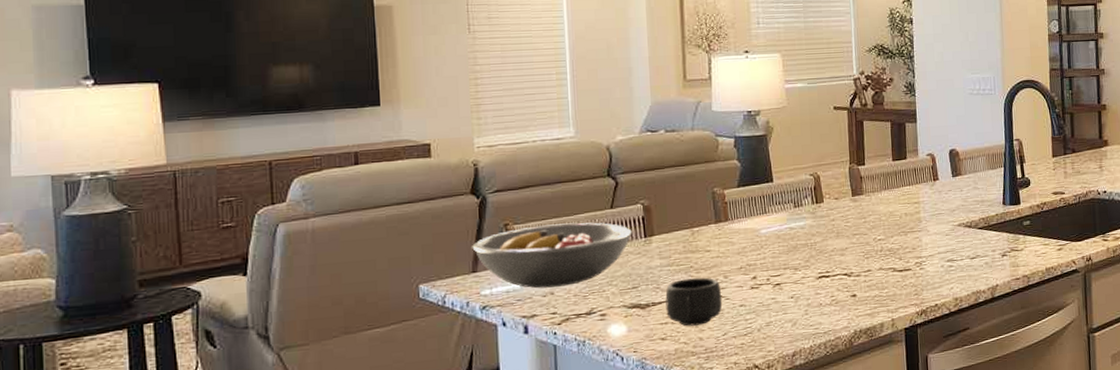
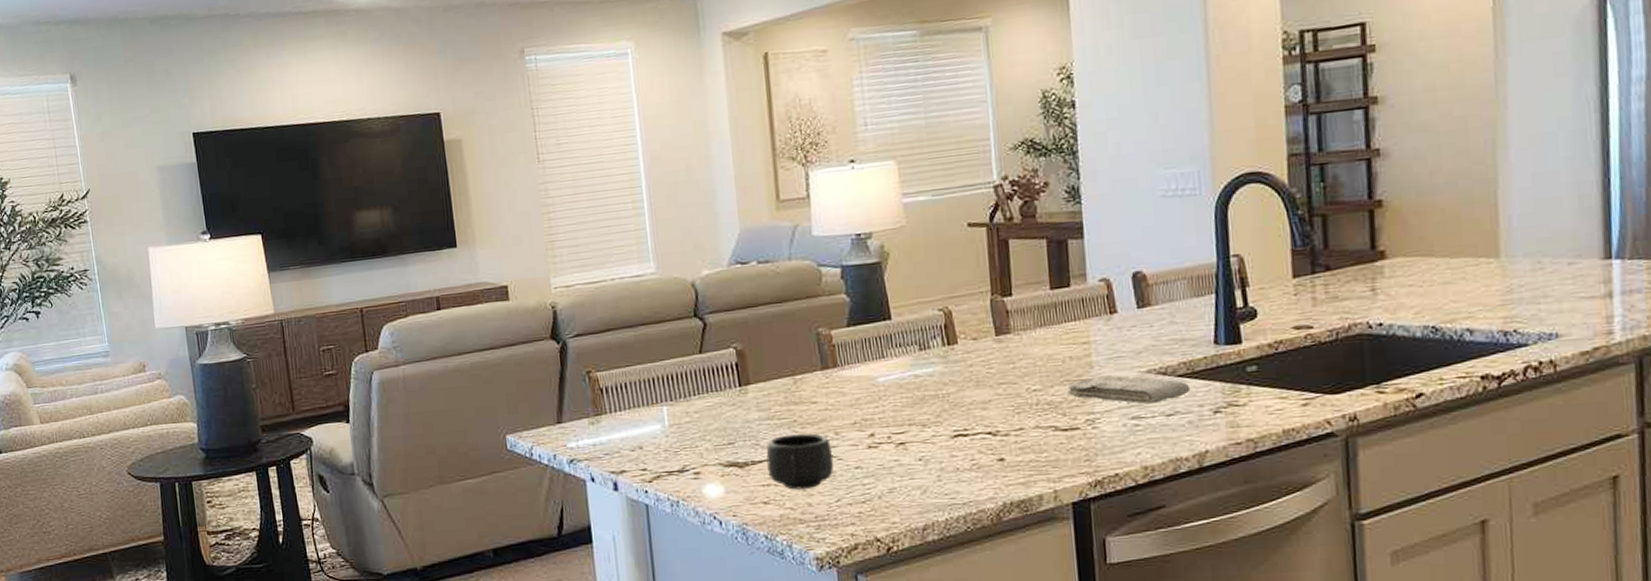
fruit bowl: present [472,222,632,289] -> none [555,369,725,442]
washcloth: none [903,227,987,250] -> present [1067,375,1191,405]

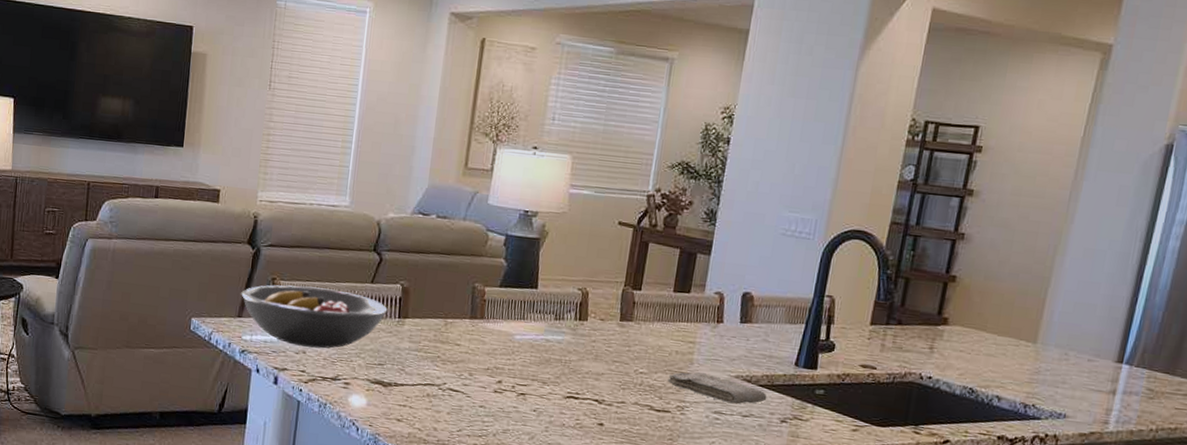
fruit bowl: none [555,369,725,442] -> present [241,285,388,349]
mug: present [766,433,834,490] -> none [406,367,464,416]

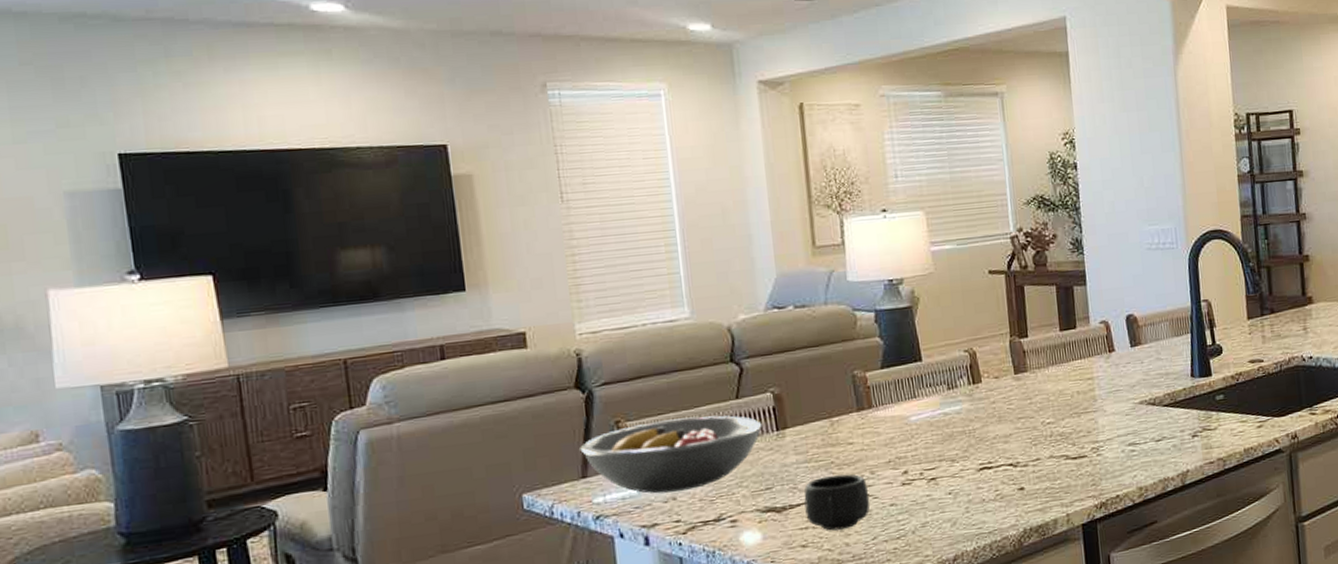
mug: none [406,367,464,416] -> present [804,474,870,531]
washcloth: present [667,372,767,404] -> none [1076,406,1174,432]

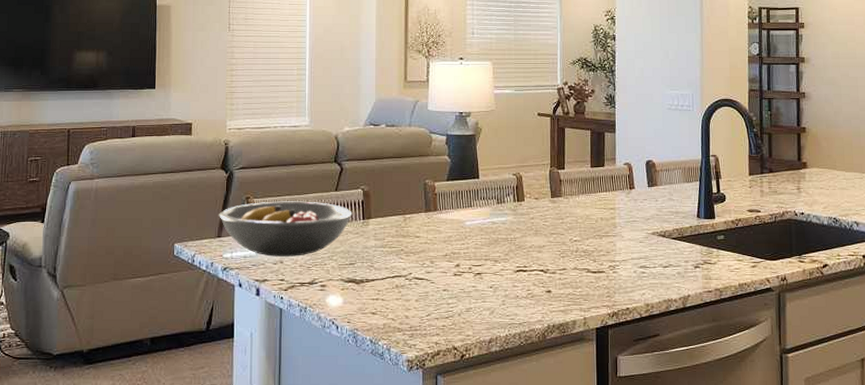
mug: present [804,474,870,531] -> none [378,261,428,304]

